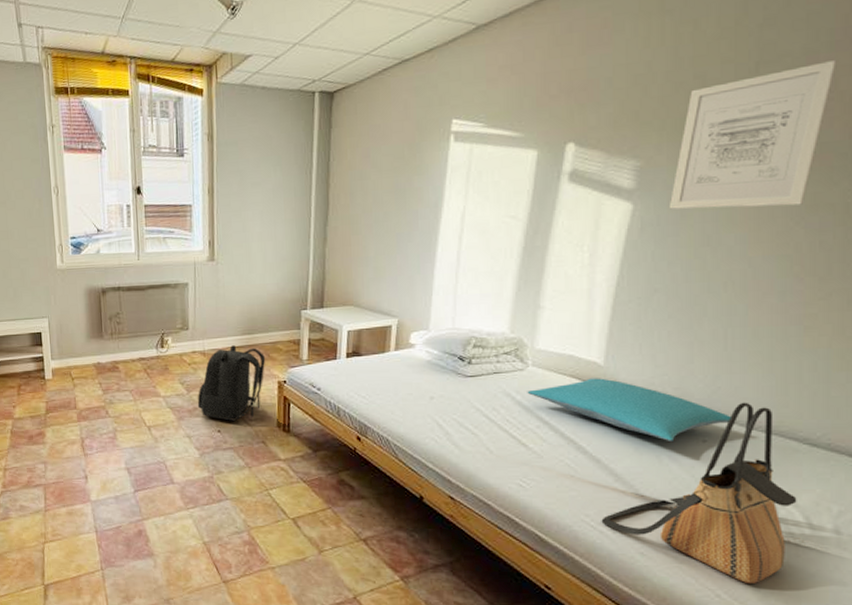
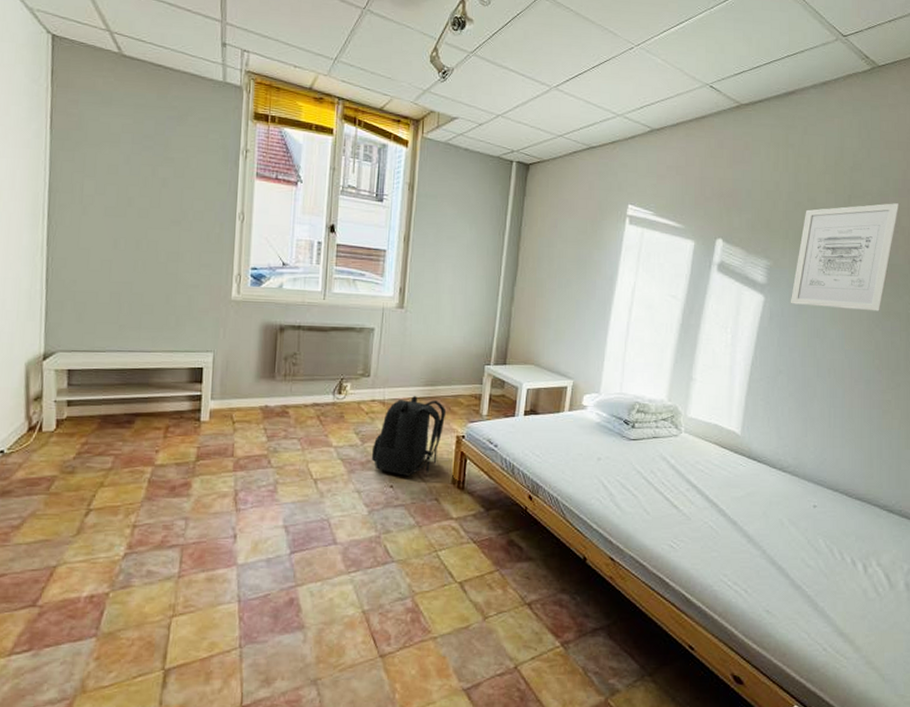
pillow: present [527,378,731,441] -> none [680,446,834,506]
tote bag: present [601,402,797,584] -> none [736,472,880,637]

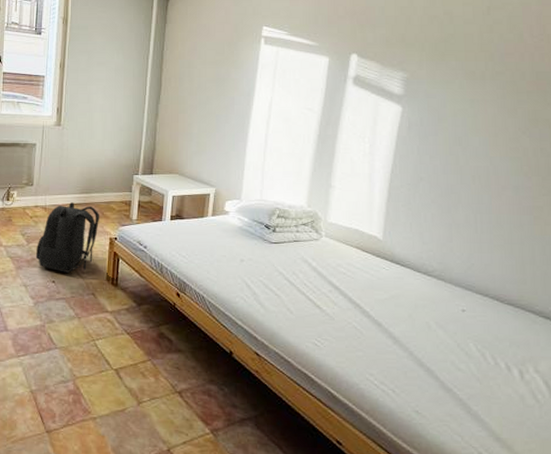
wall art: present [790,203,900,311] -> none [429,12,544,119]

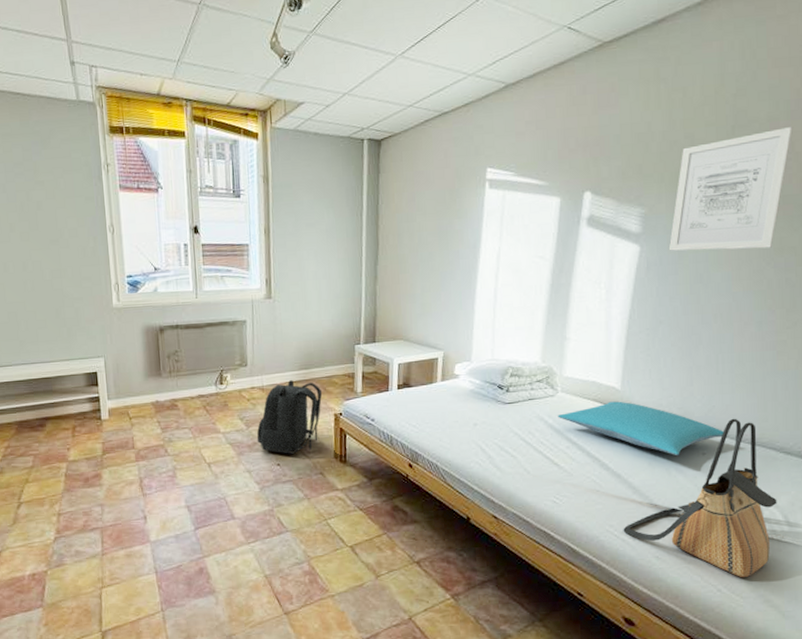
pillow: none [321,250,483,309] -> present [557,401,724,455]
tote bag: none [383,278,538,443] -> present [623,418,777,578]
wall art: none [429,12,544,119] -> present [668,127,793,251]

